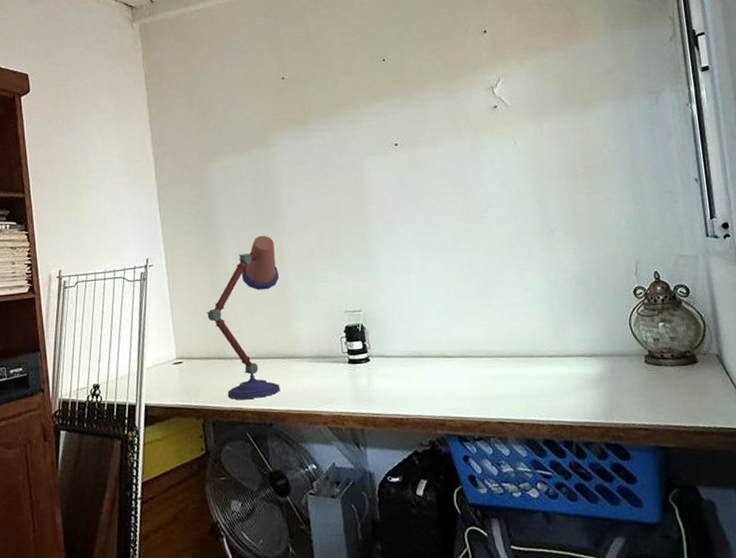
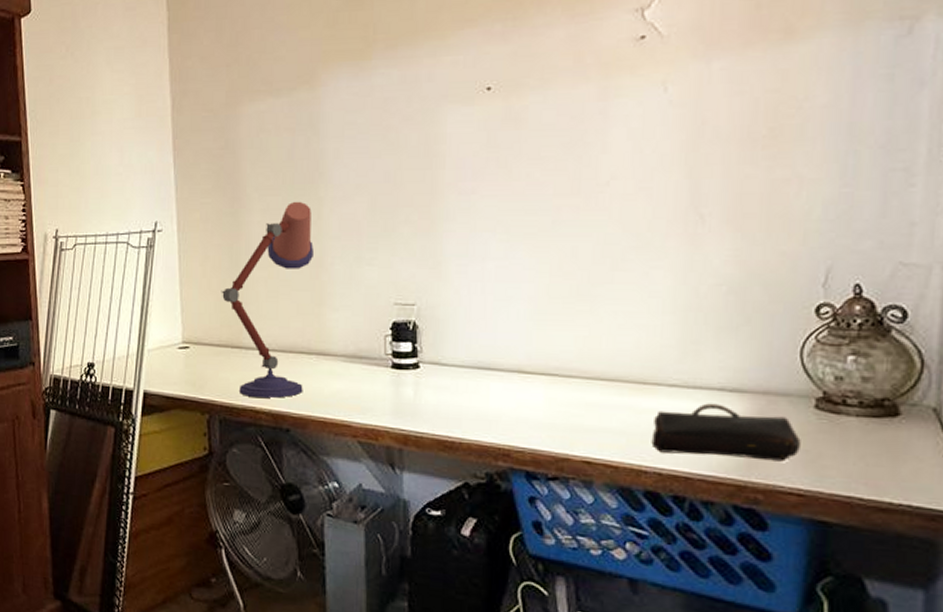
pencil case: none [542,366,641,409] -> present [651,403,801,462]

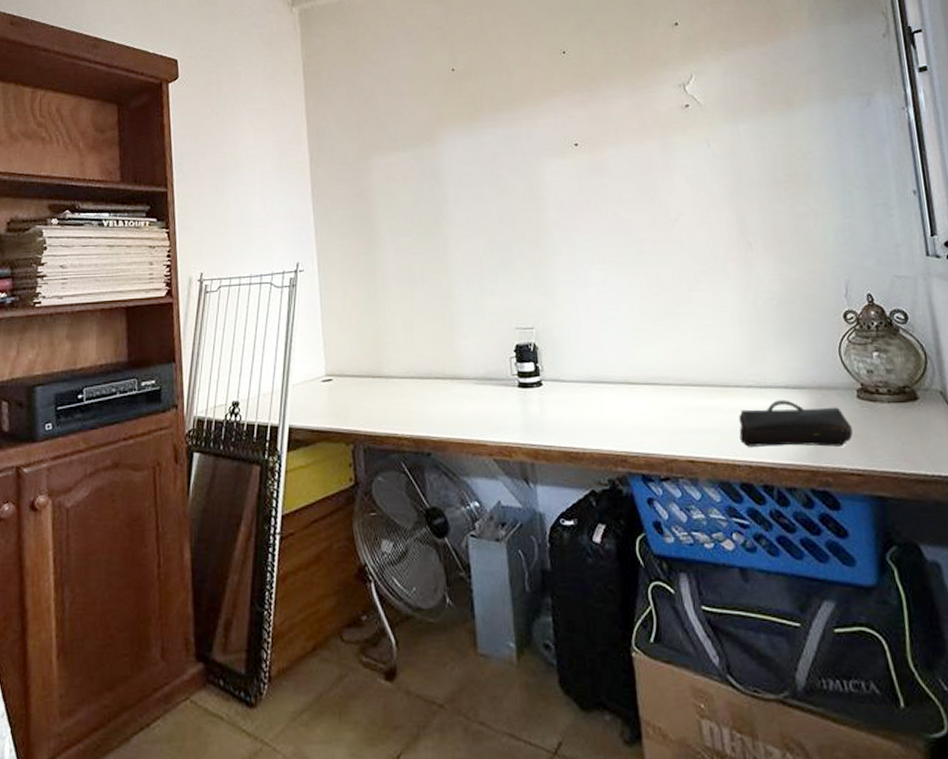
desk lamp: present [221,201,313,398] -> none [360,240,442,424]

